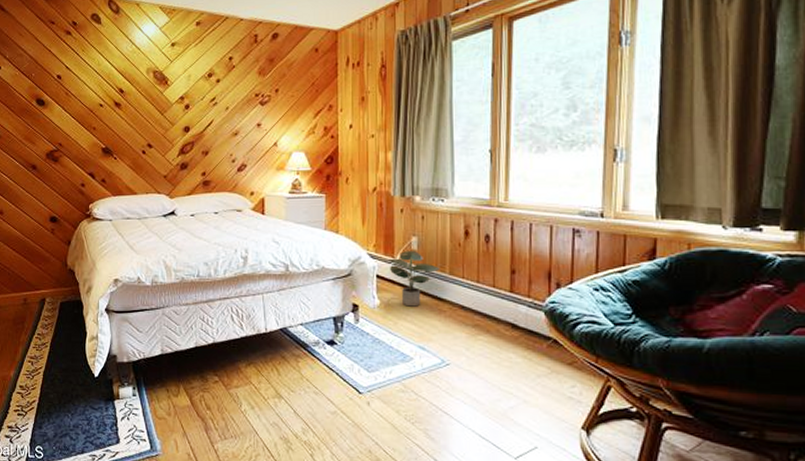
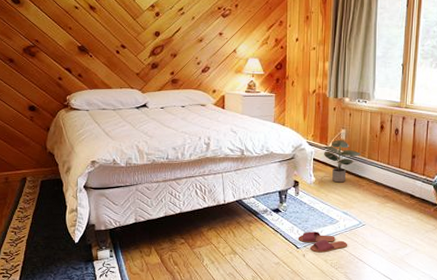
slippers: none [361,371,426,401] -> present [299,231,347,253]

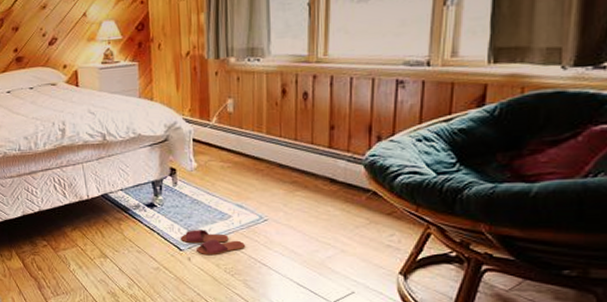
potted plant: present [323,139,361,183] -> none [204,112,257,168]

